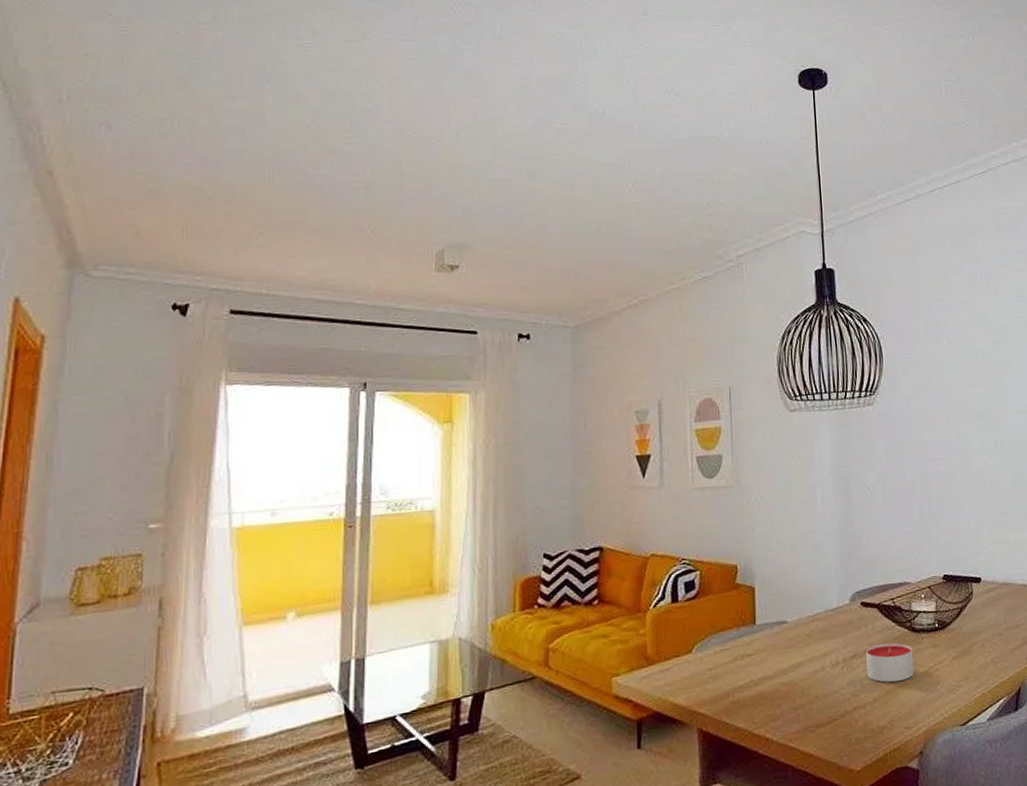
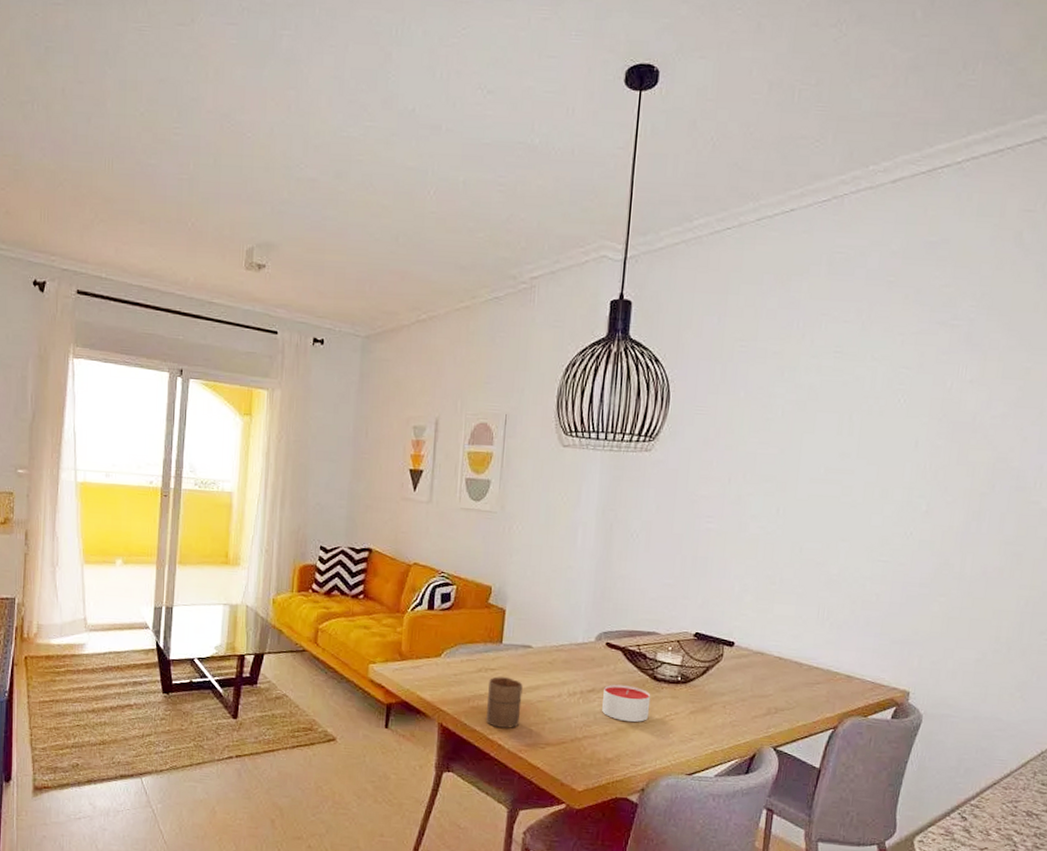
cup: none [747,660,786,720] -> present [486,676,523,728]

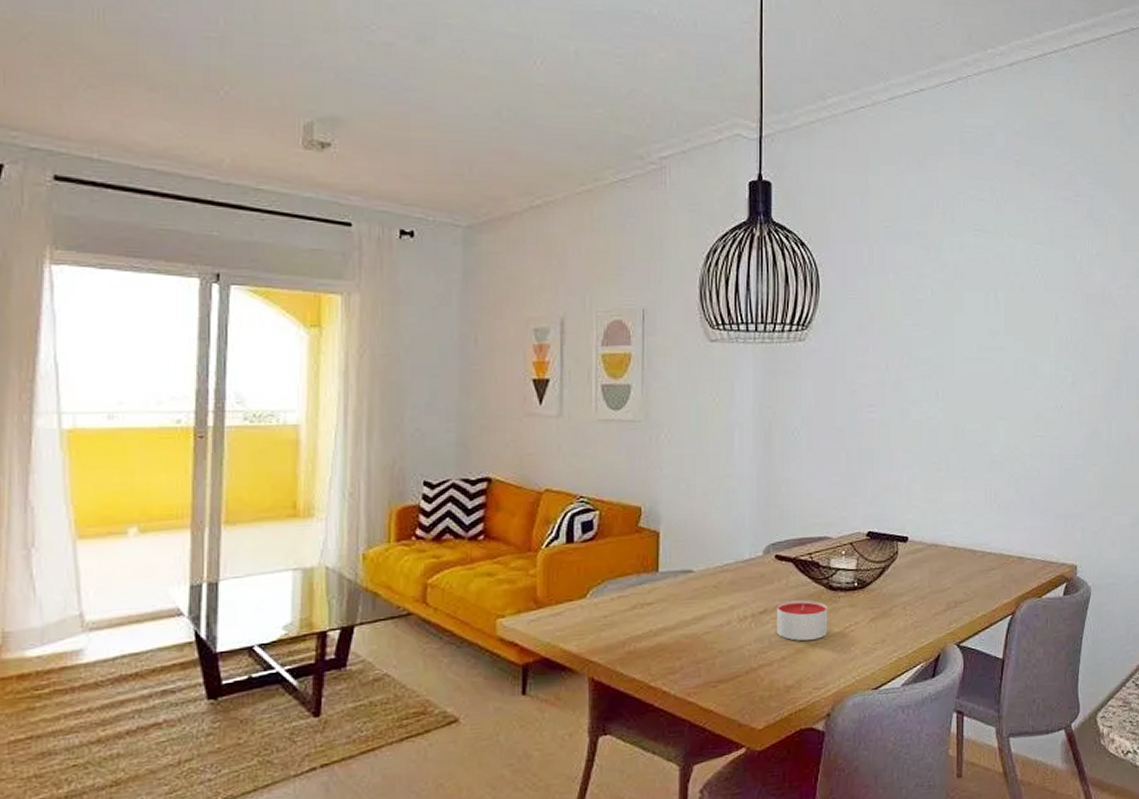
cup: present [486,676,523,728] -> none [646,610,686,672]

